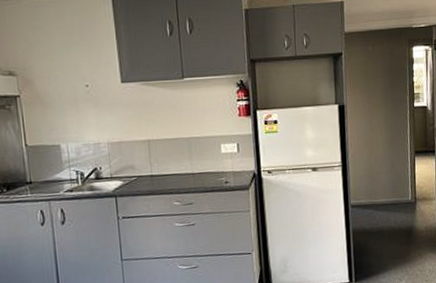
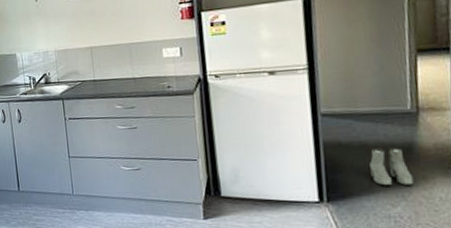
boots: none [385,231,413,264] -> present [370,147,414,186]

